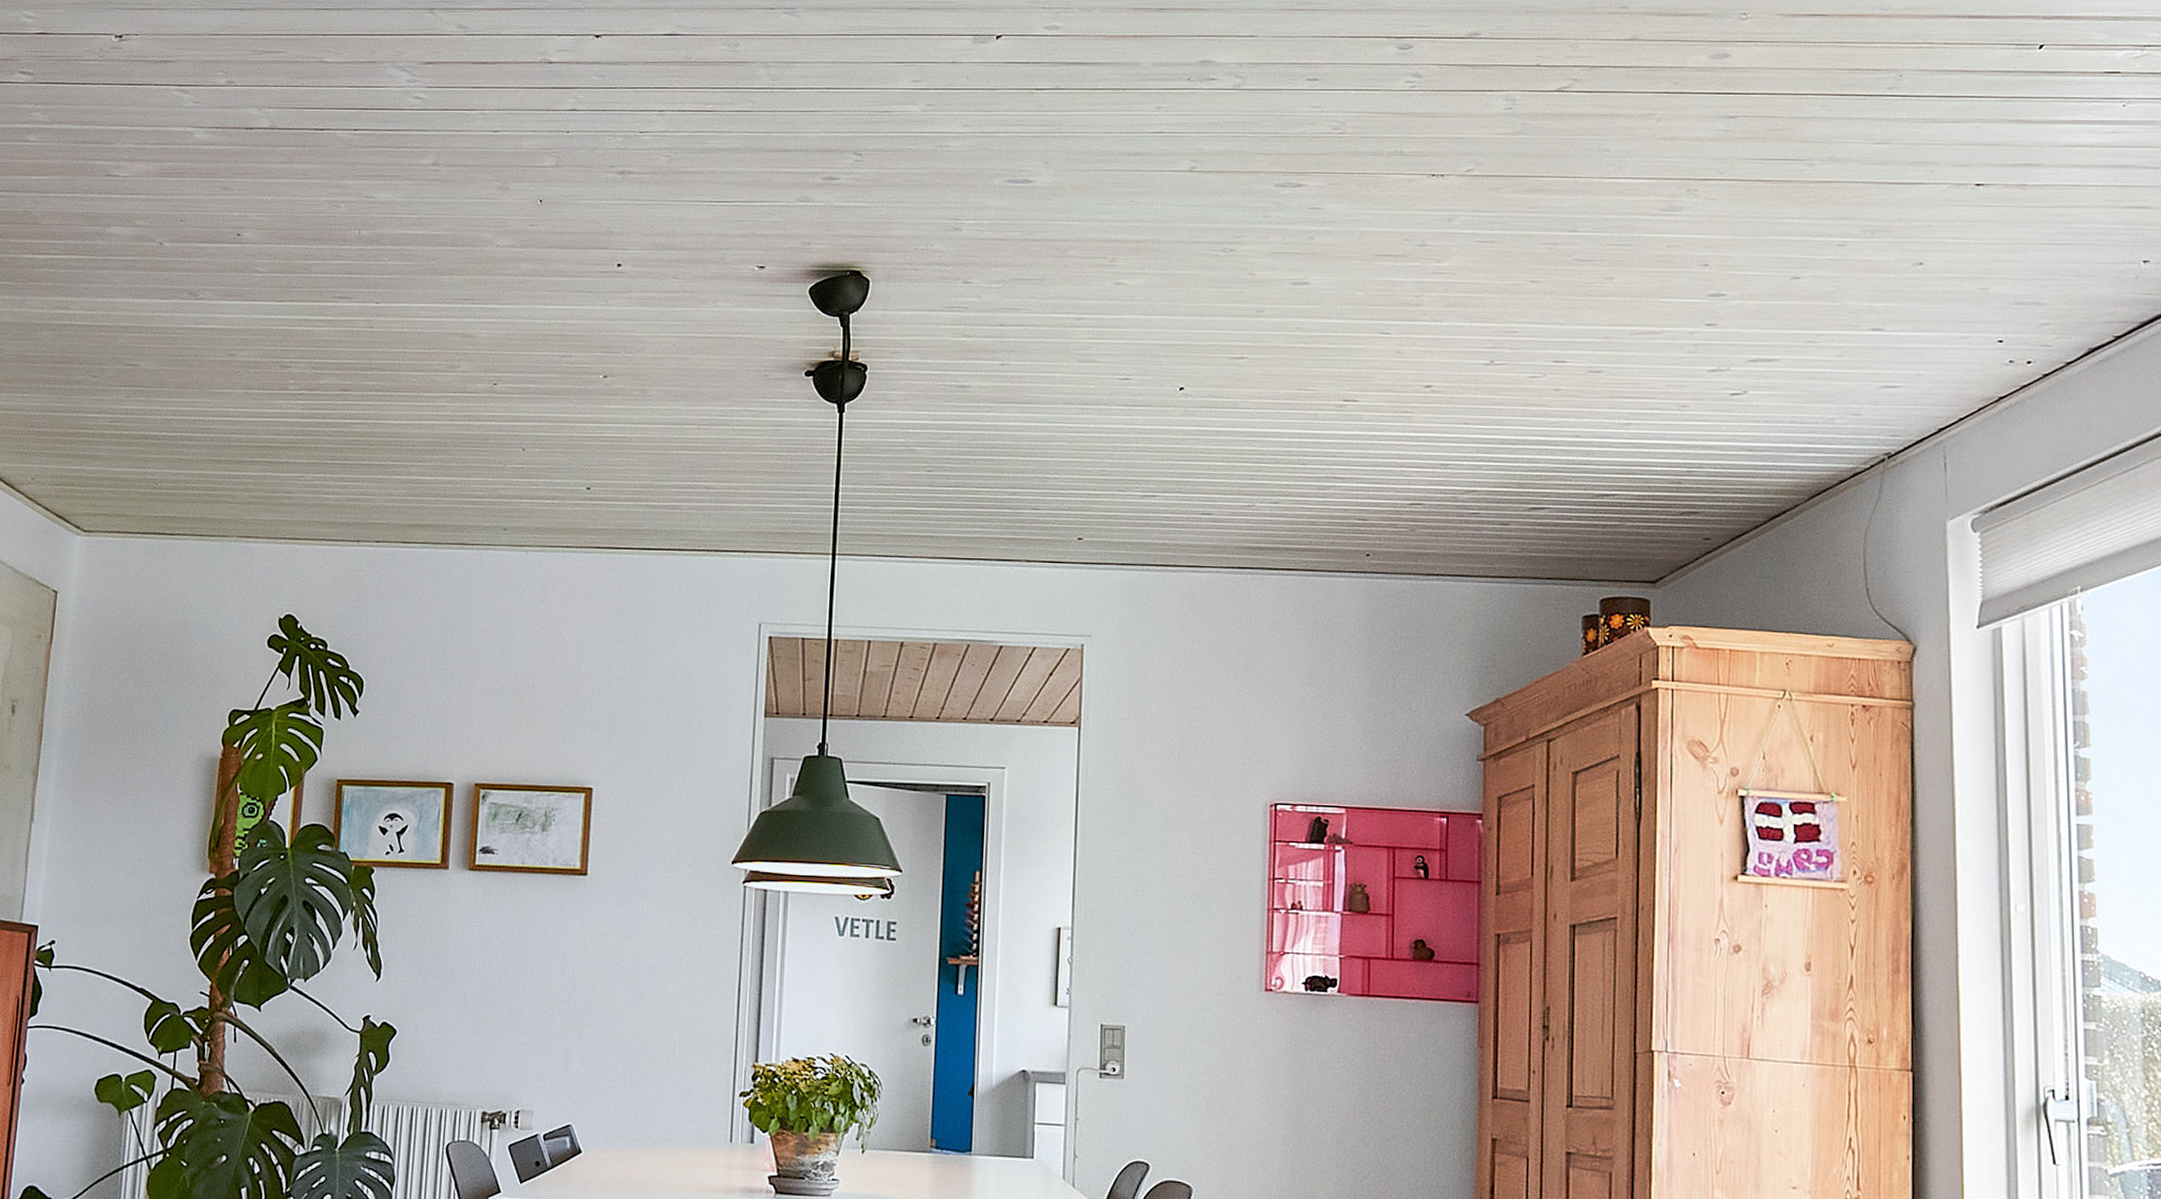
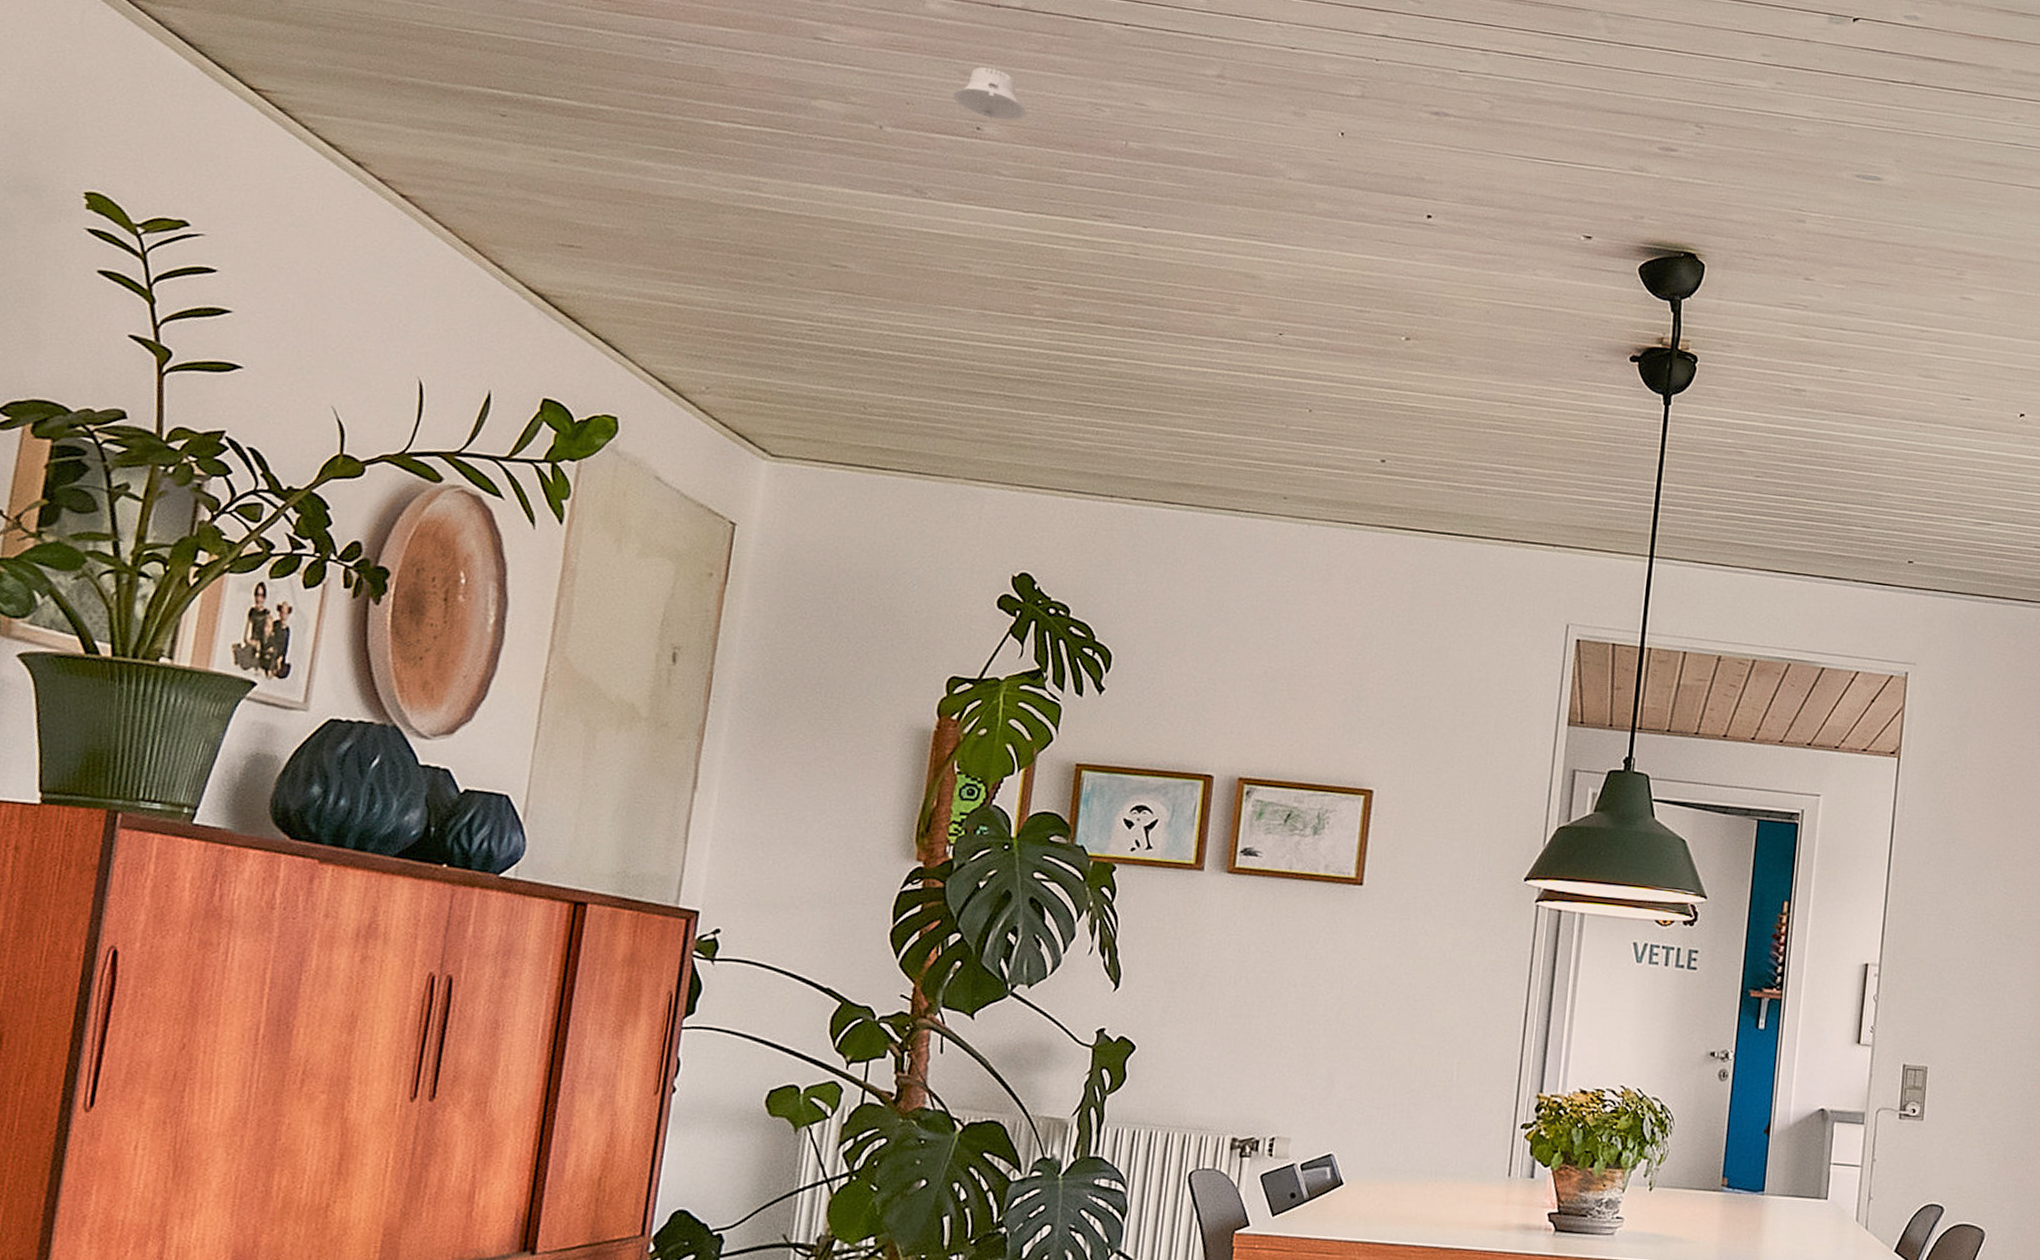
recessed light: none [217,182,277,225] -> present [953,67,1027,121]

